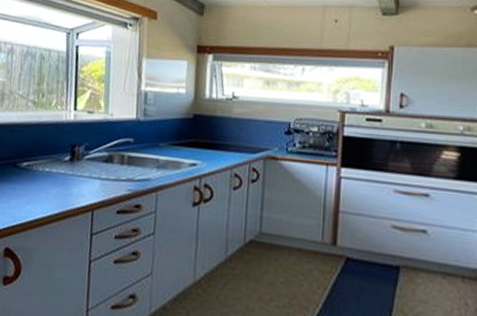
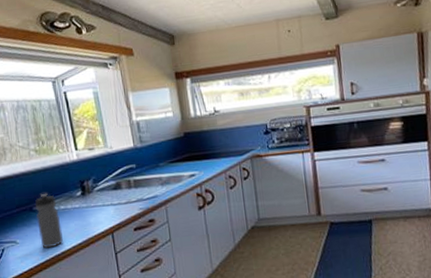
water bottle: none [15,150,43,212] -> present [35,193,64,249]

